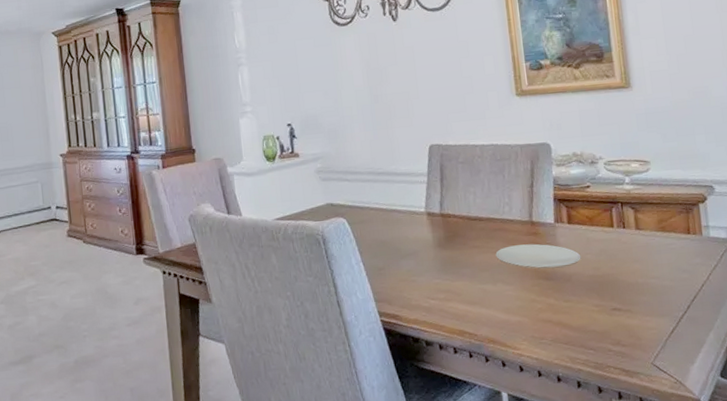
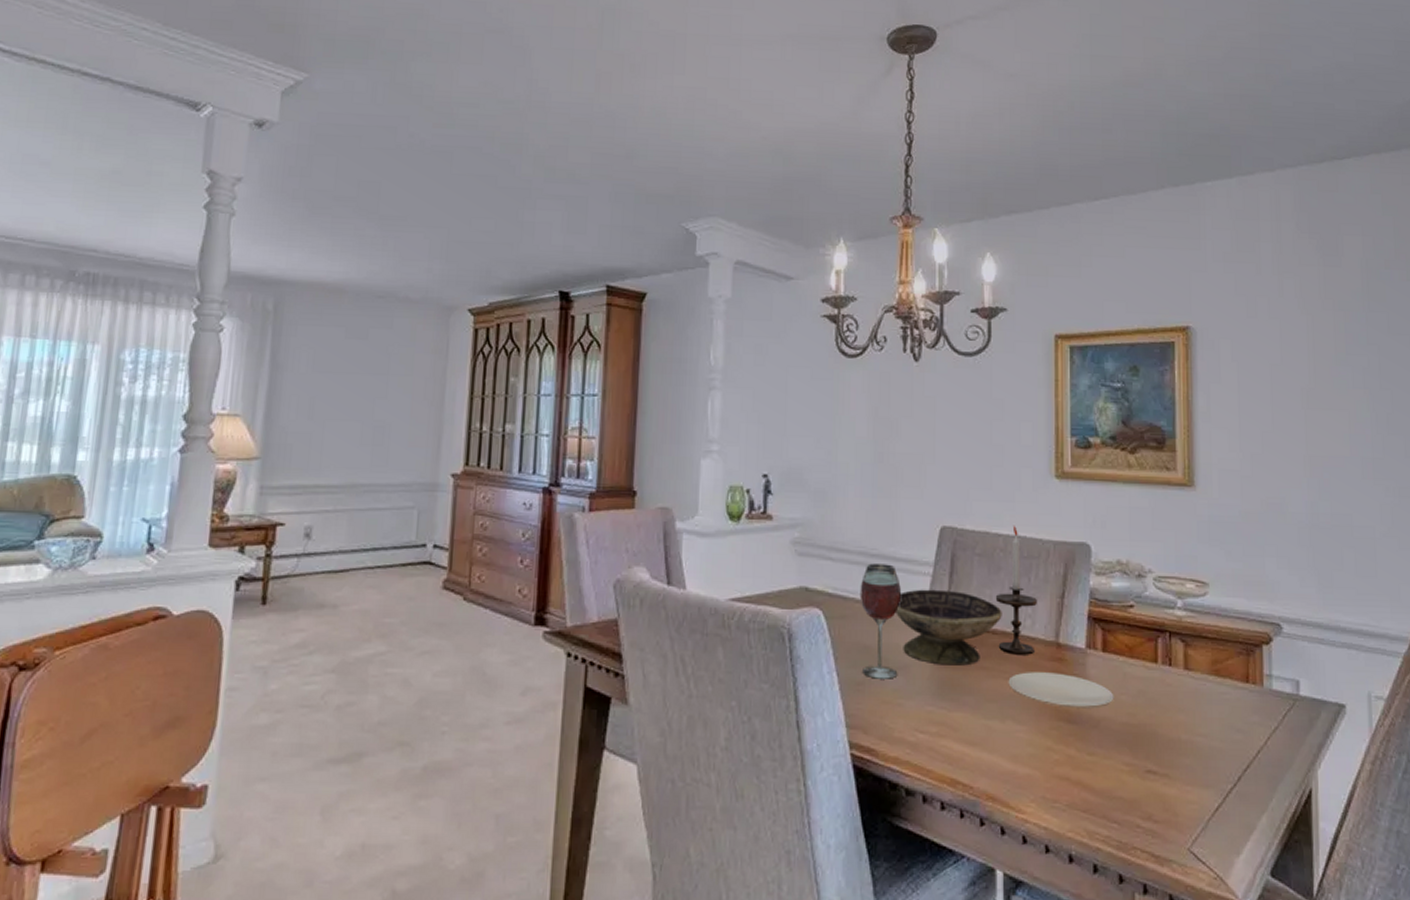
wineglass: none [372,178,409,264] -> present [860,563,901,679]
decorative bowl: none [402,192,486,248] -> present [896,589,1002,666]
candlestick: none [478,136,514,234] -> present [995,525,1037,655]

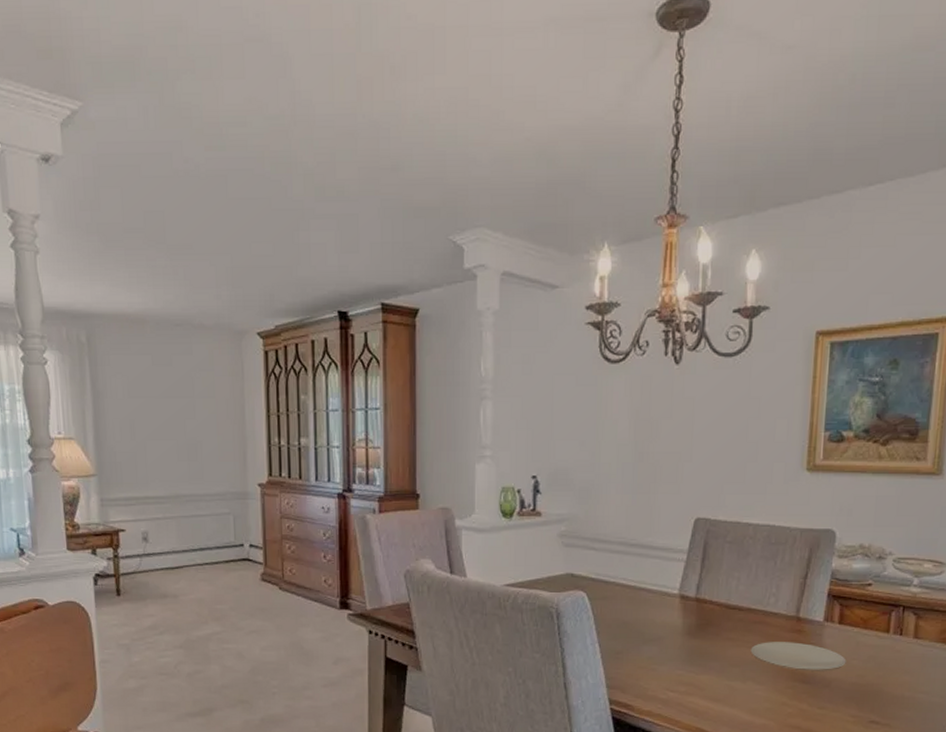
wineglass: present [860,563,901,679] -> none [619,552,657,649]
decorative bowl: present [896,589,1002,666] -> none [652,573,749,637]
candlestick: present [995,525,1037,655] -> none [743,515,781,628]

